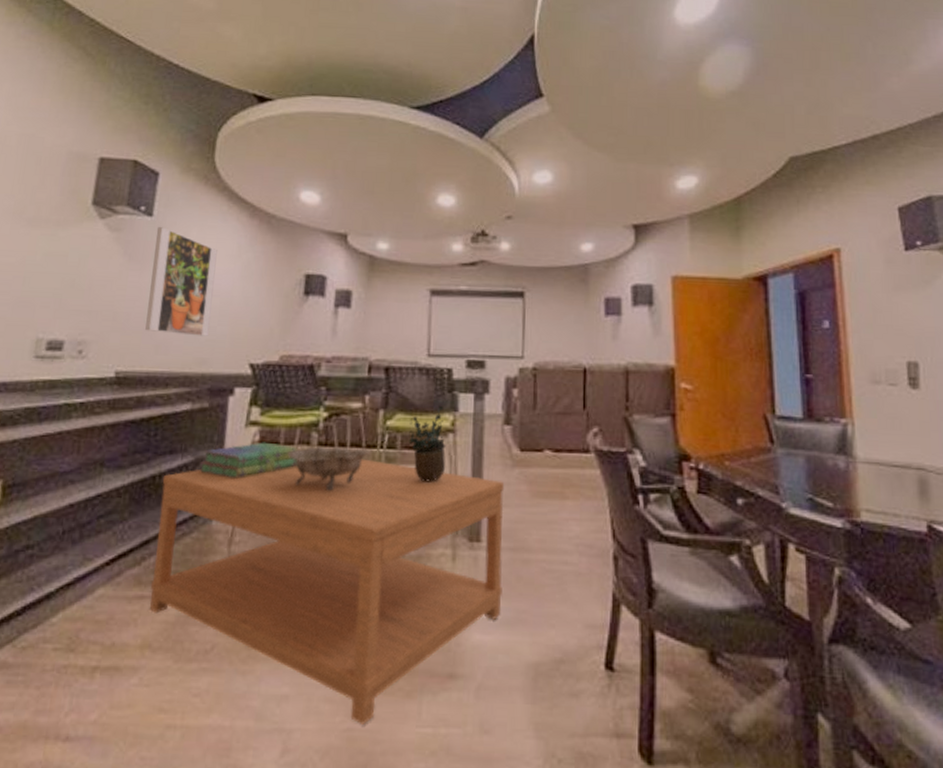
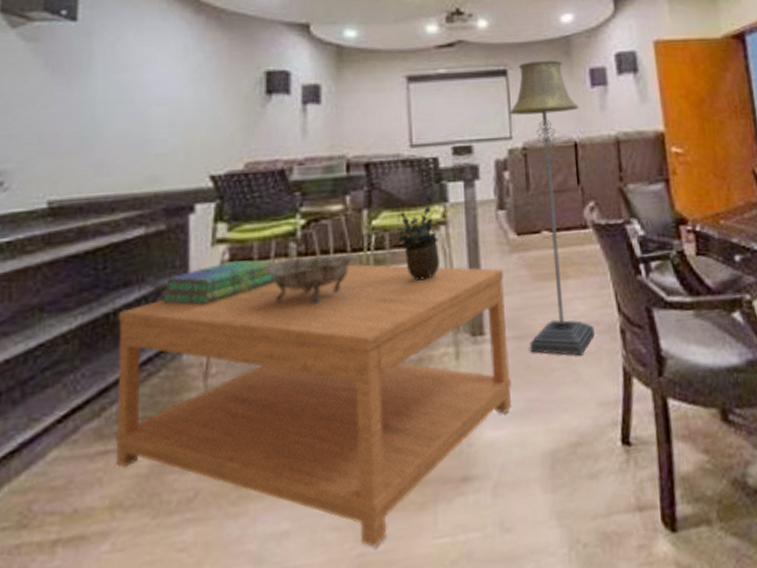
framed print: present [145,227,218,336] -> none [80,32,160,152]
floor lamp: none [522,285,591,576] -> present [510,59,594,356]

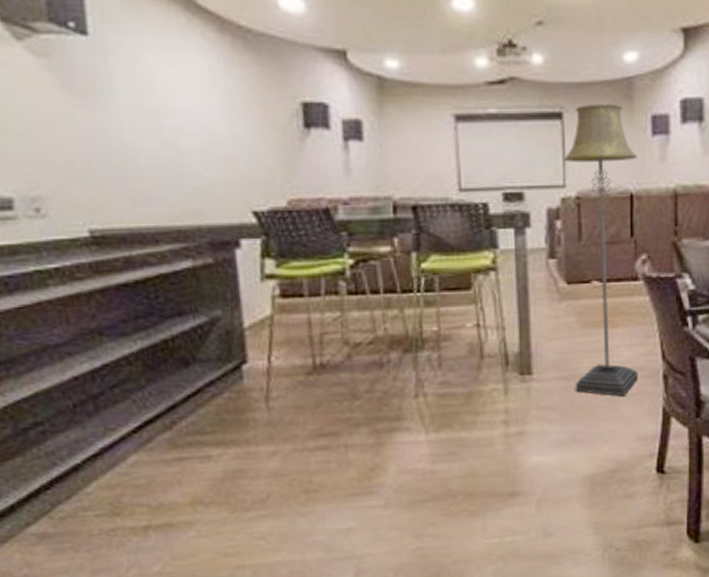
coffee table: present [116,263,512,548] -> none [176,304,557,543]
stack of books: present [163,260,276,305] -> none [217,295,328,336]
decorative bowl: present [263,253,357,305] -> none [315,293,407,341]
potted plant: present [397,197,439,281] -> none [446,243,489,323]

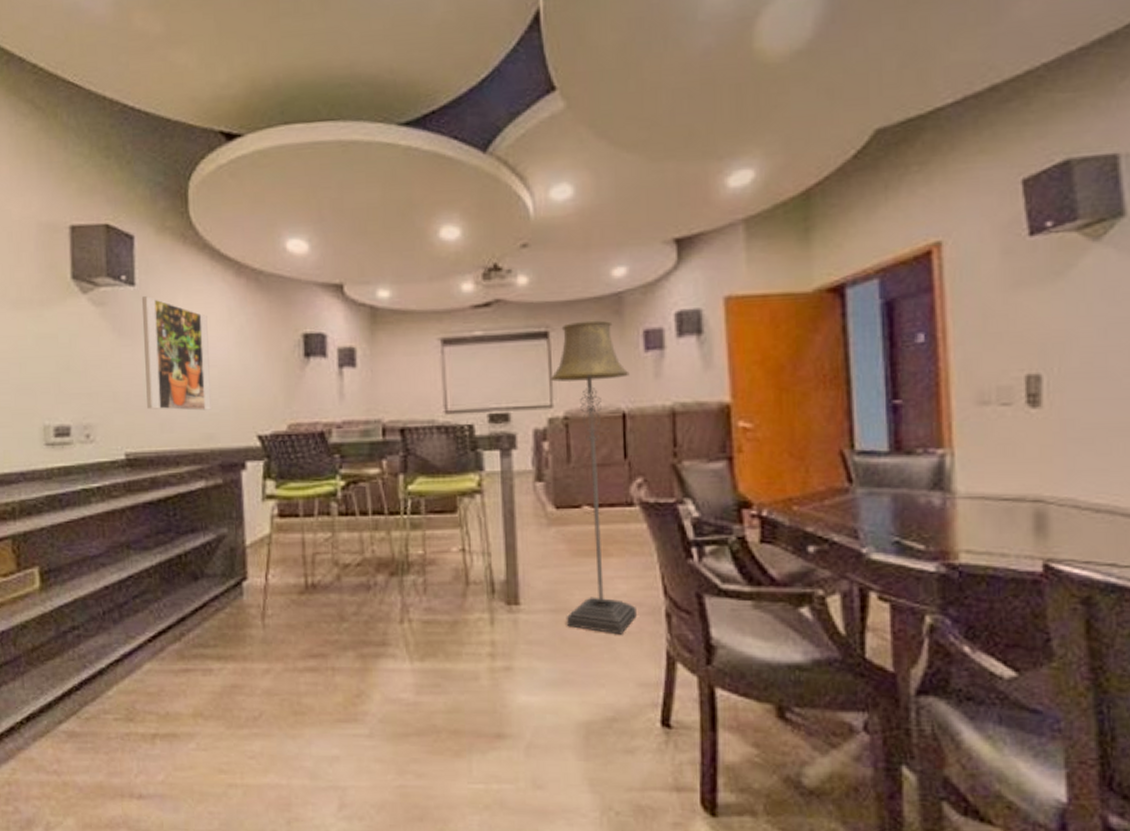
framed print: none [97,49,195,183] -> present [141,296,211,411]

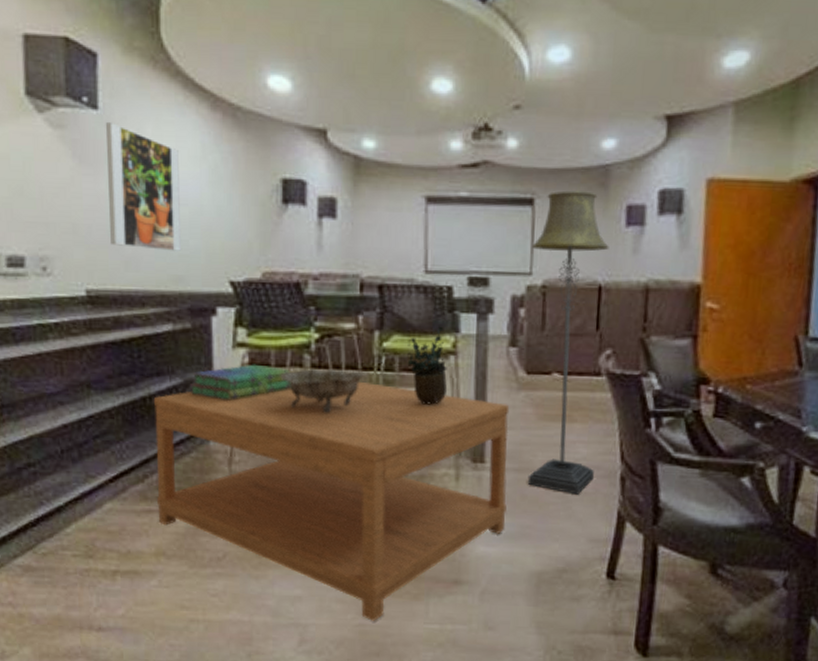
coffee table: none [188,526,547,782] -> present [153,381,510,621]
stack of books: none [223,515,320,553] -> present [191,364,291,401]
decorative bowl: none [308,515,394,562] -> present [280,369,367,414]
potted plant: none [432,465,475,547] -> present [407,326,447,405]

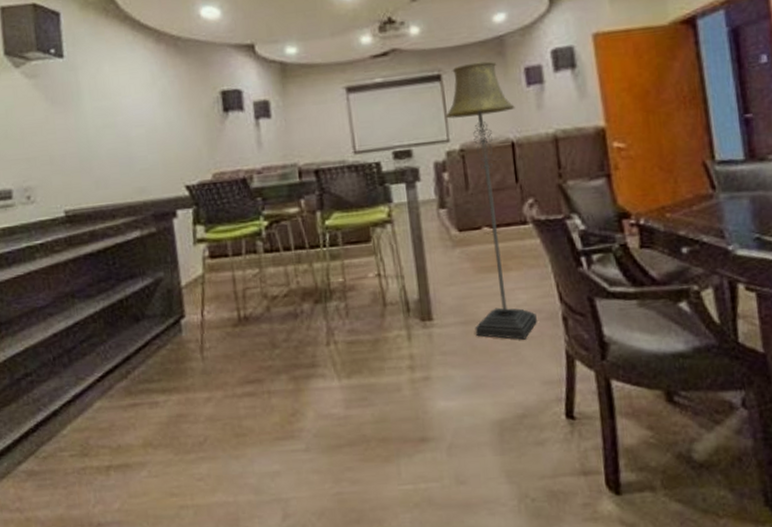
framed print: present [105,123,181,251] -> none [70,66,141,169]
coffee table: present [153,381,510,621] -> none [129,258,462,488]
stack of books: present [191,364,291,401] -> none [160,256,249,293]
decorative bowl: present [280,369,367,414] -> none [237,250,314,294]
potted plant: present [407,326,447,405] -> none [347,199,388,273]

